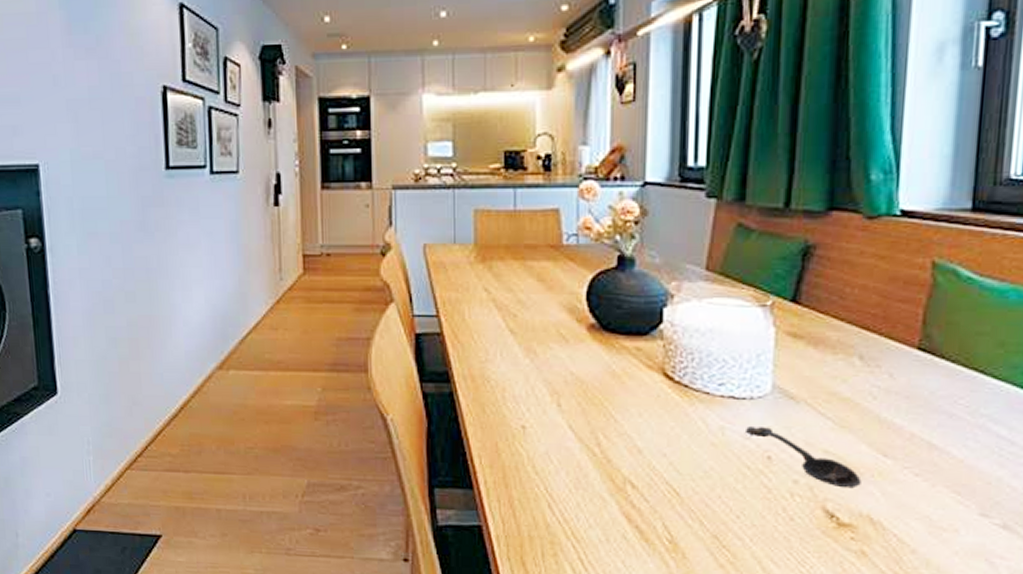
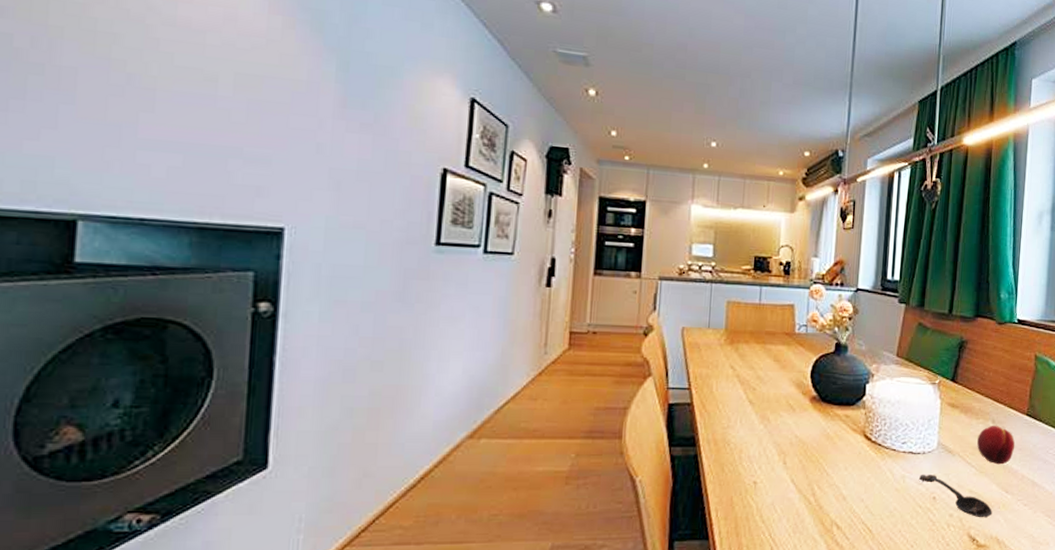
fruit: none [835,363,899,418] -> present [977,426,1015,465]

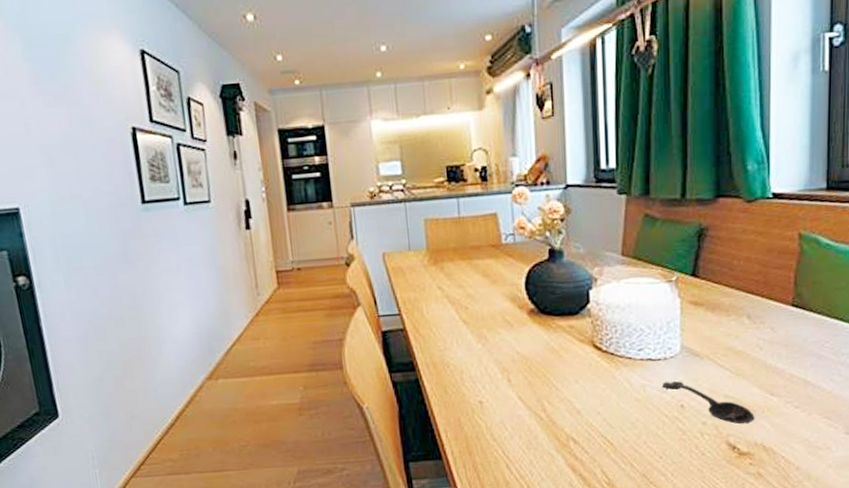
fruit: present [977,426,1015,465] -> none [730,321,779,365]

